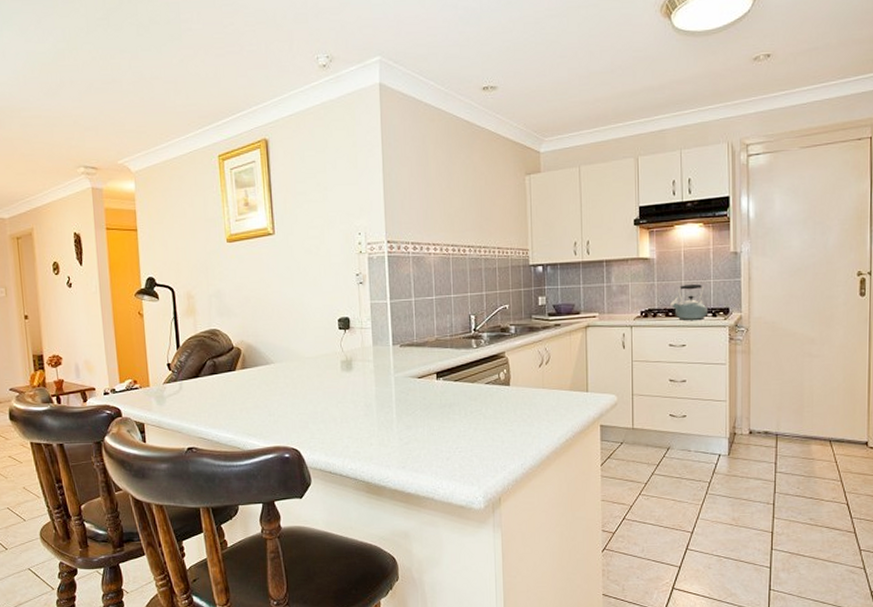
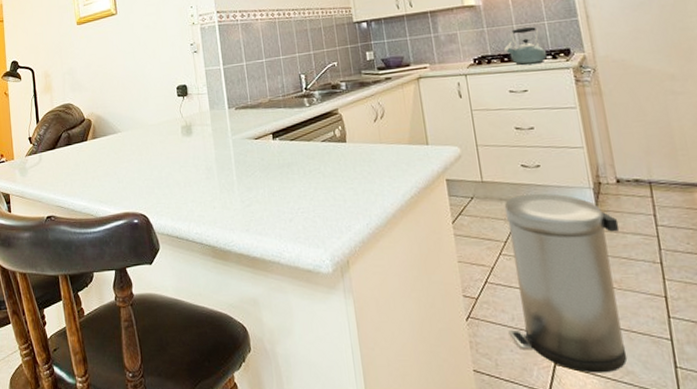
pedal bin: none [637,441,745,595] -> present [504,193,626,373]

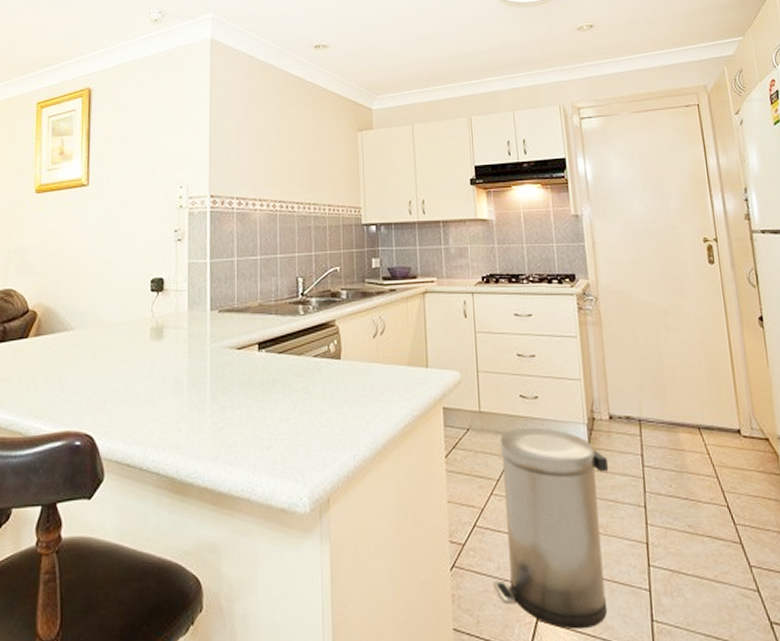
kettle: present [504,27,548,65] -> none [513,248,554,287]

